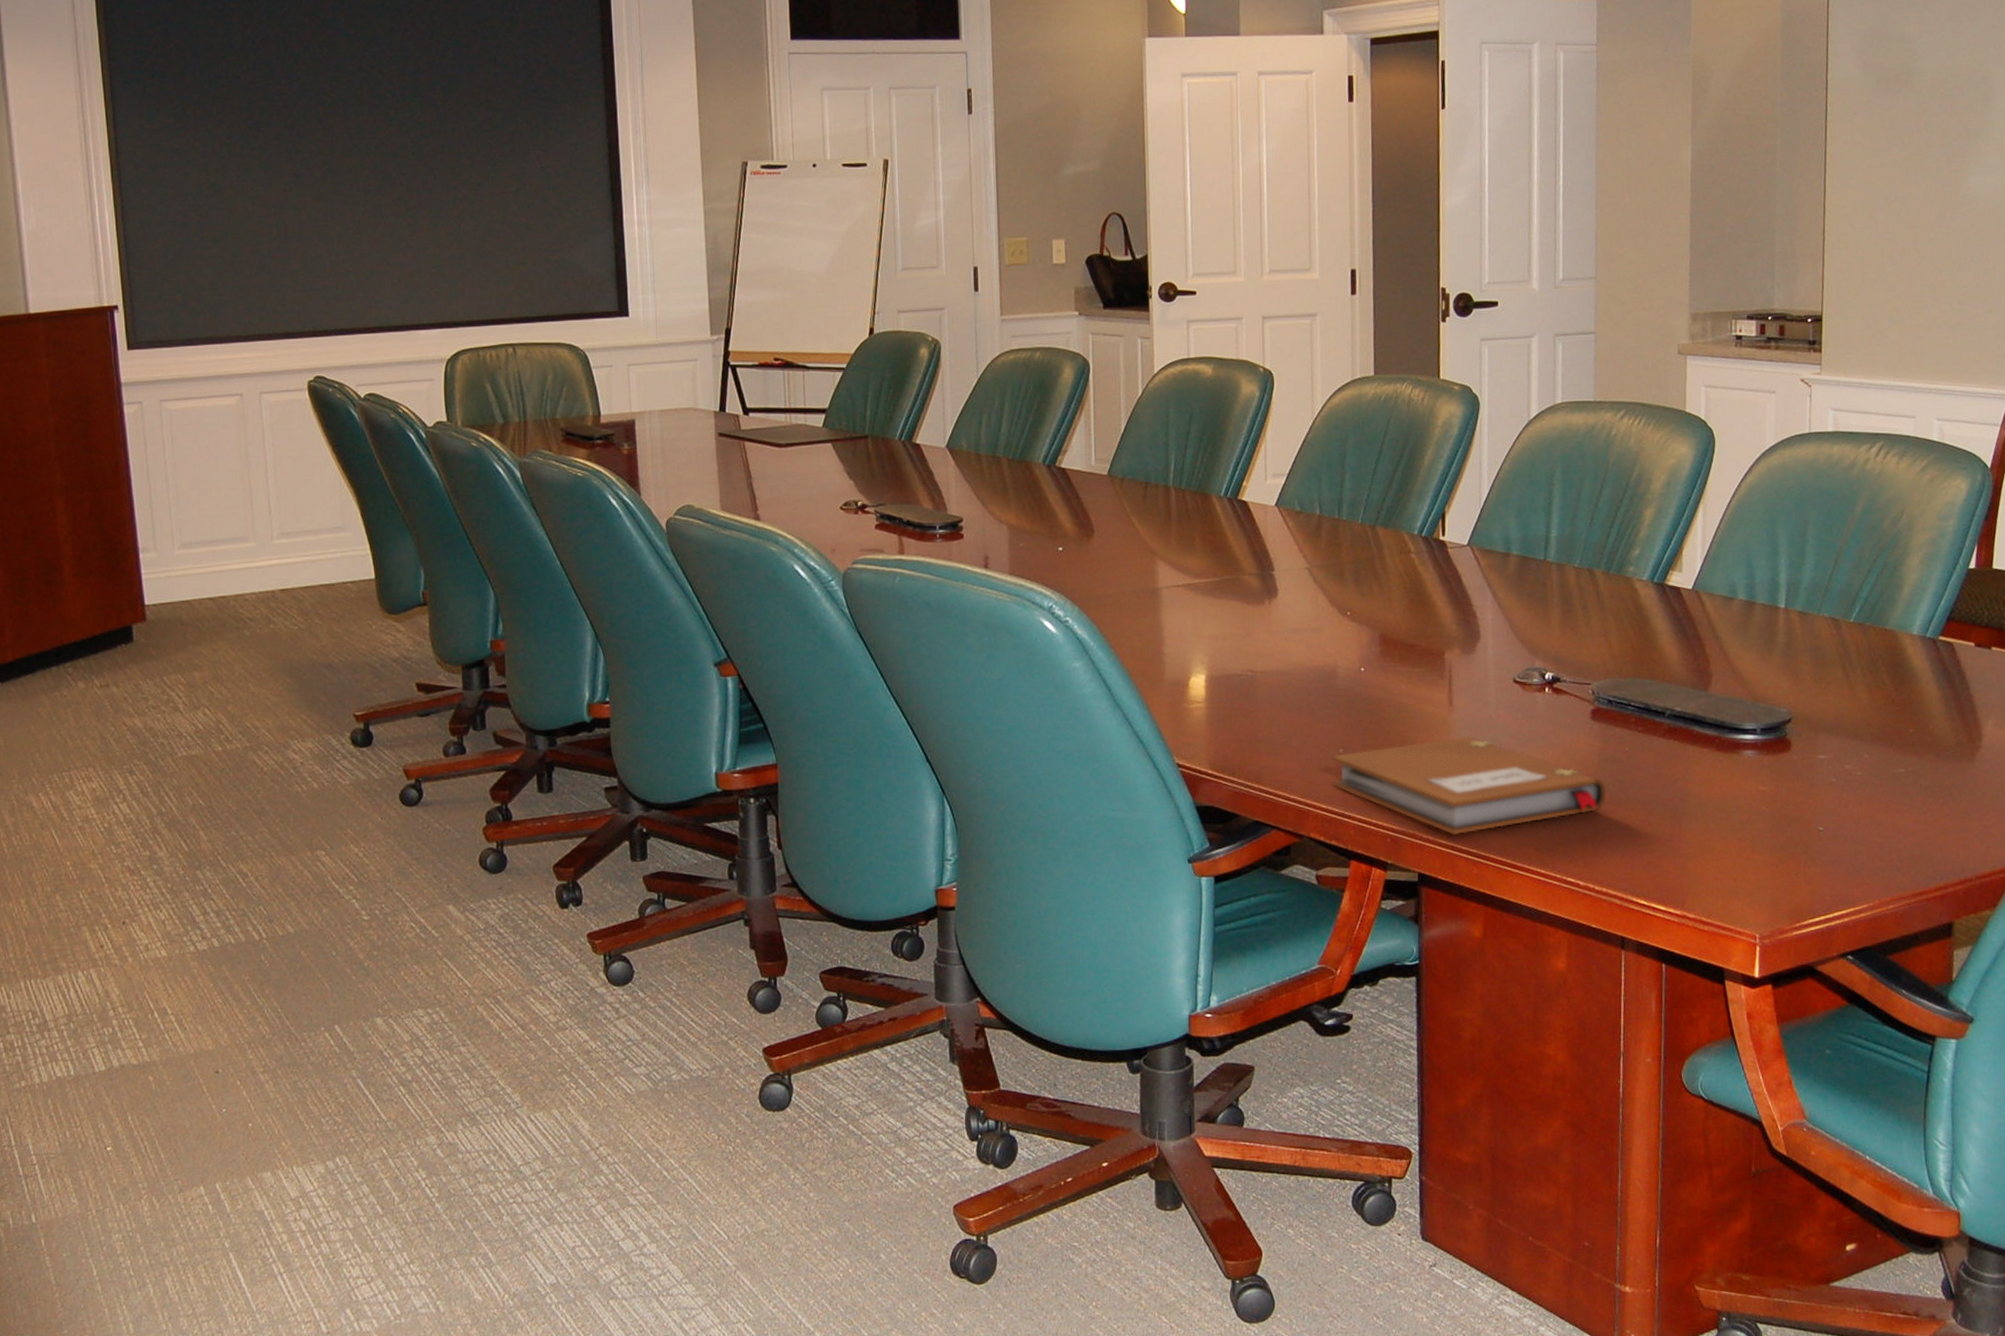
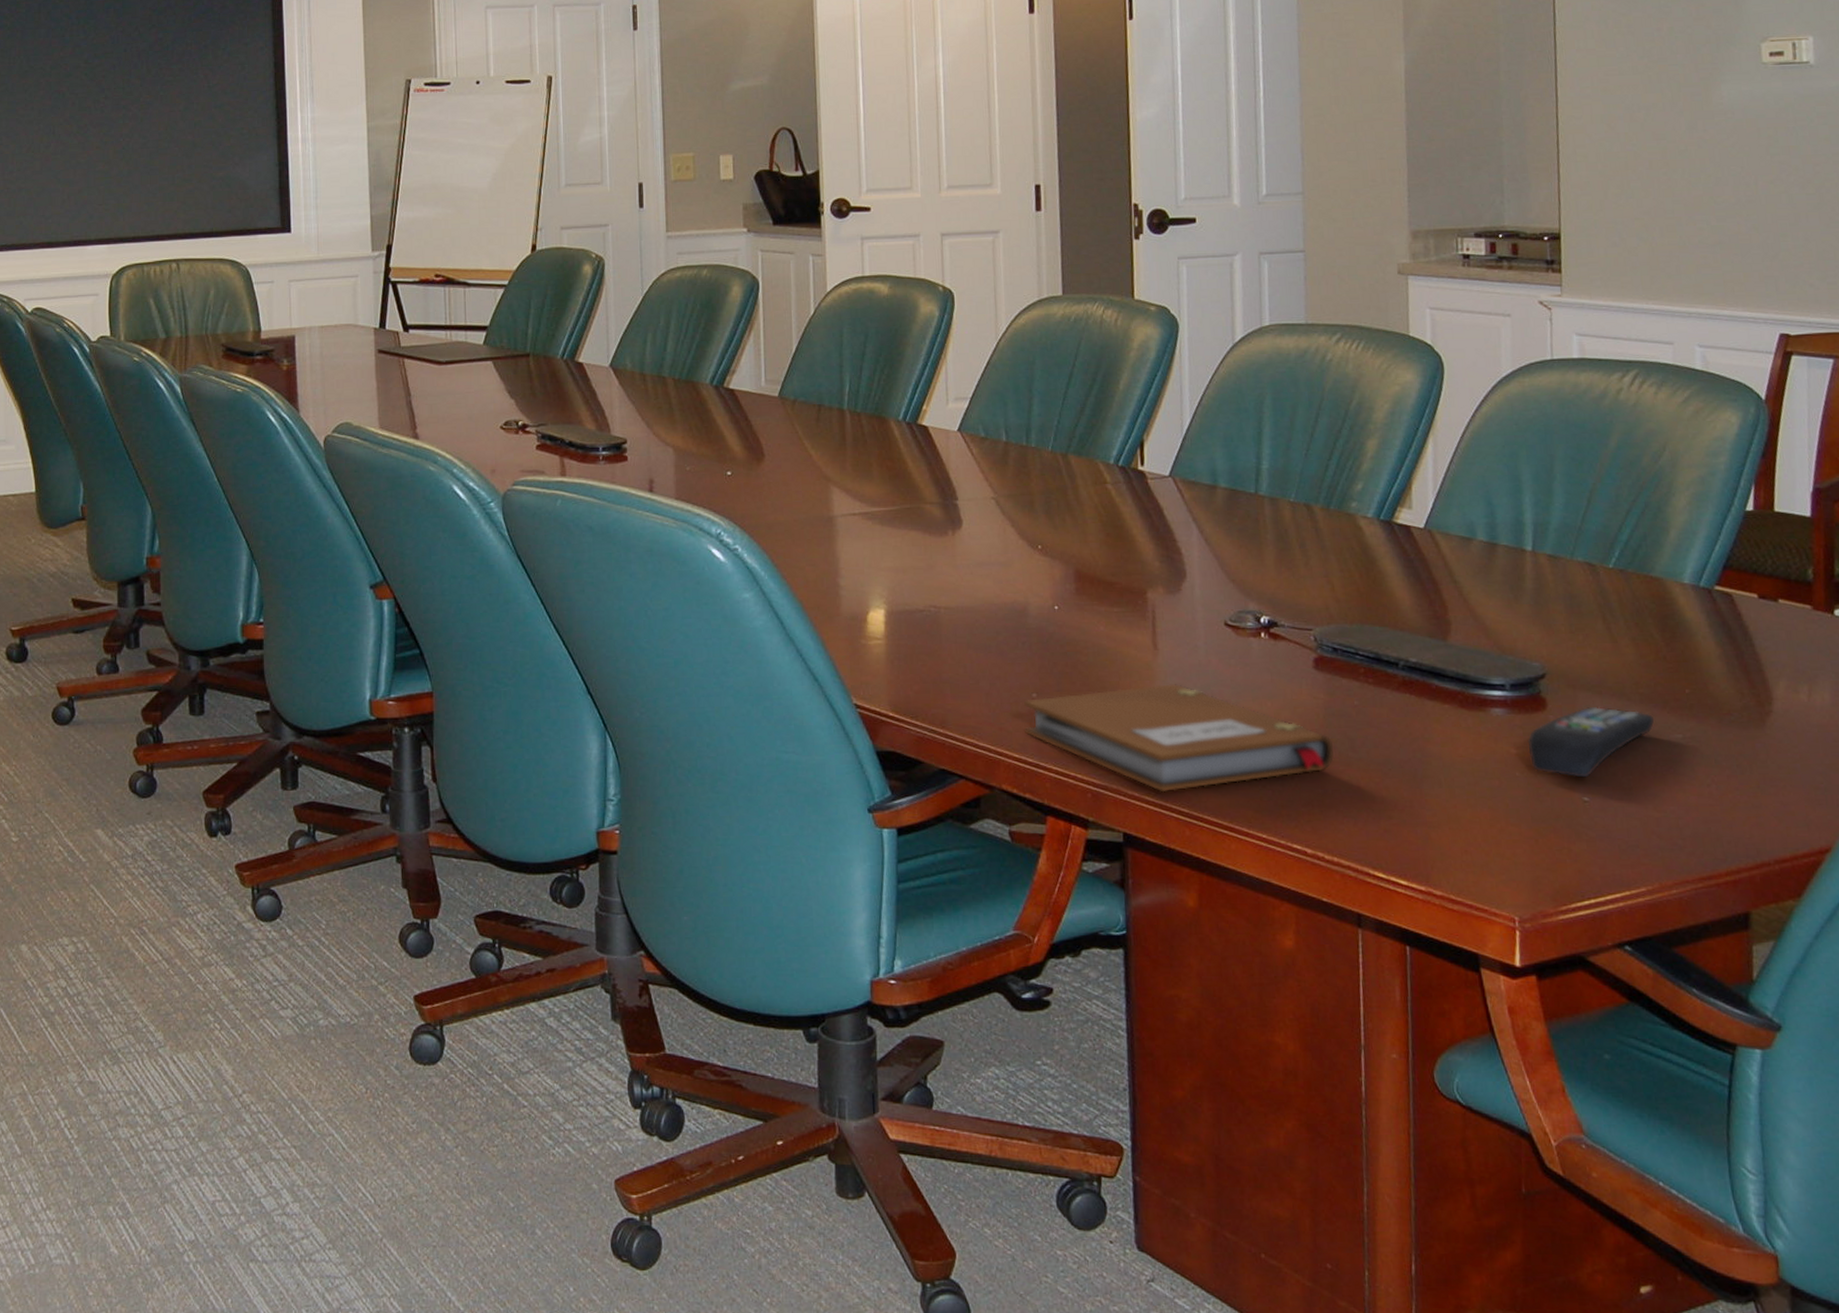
remote control: none [1773,746,1882,810] -> present [1527,706,1655,778]

